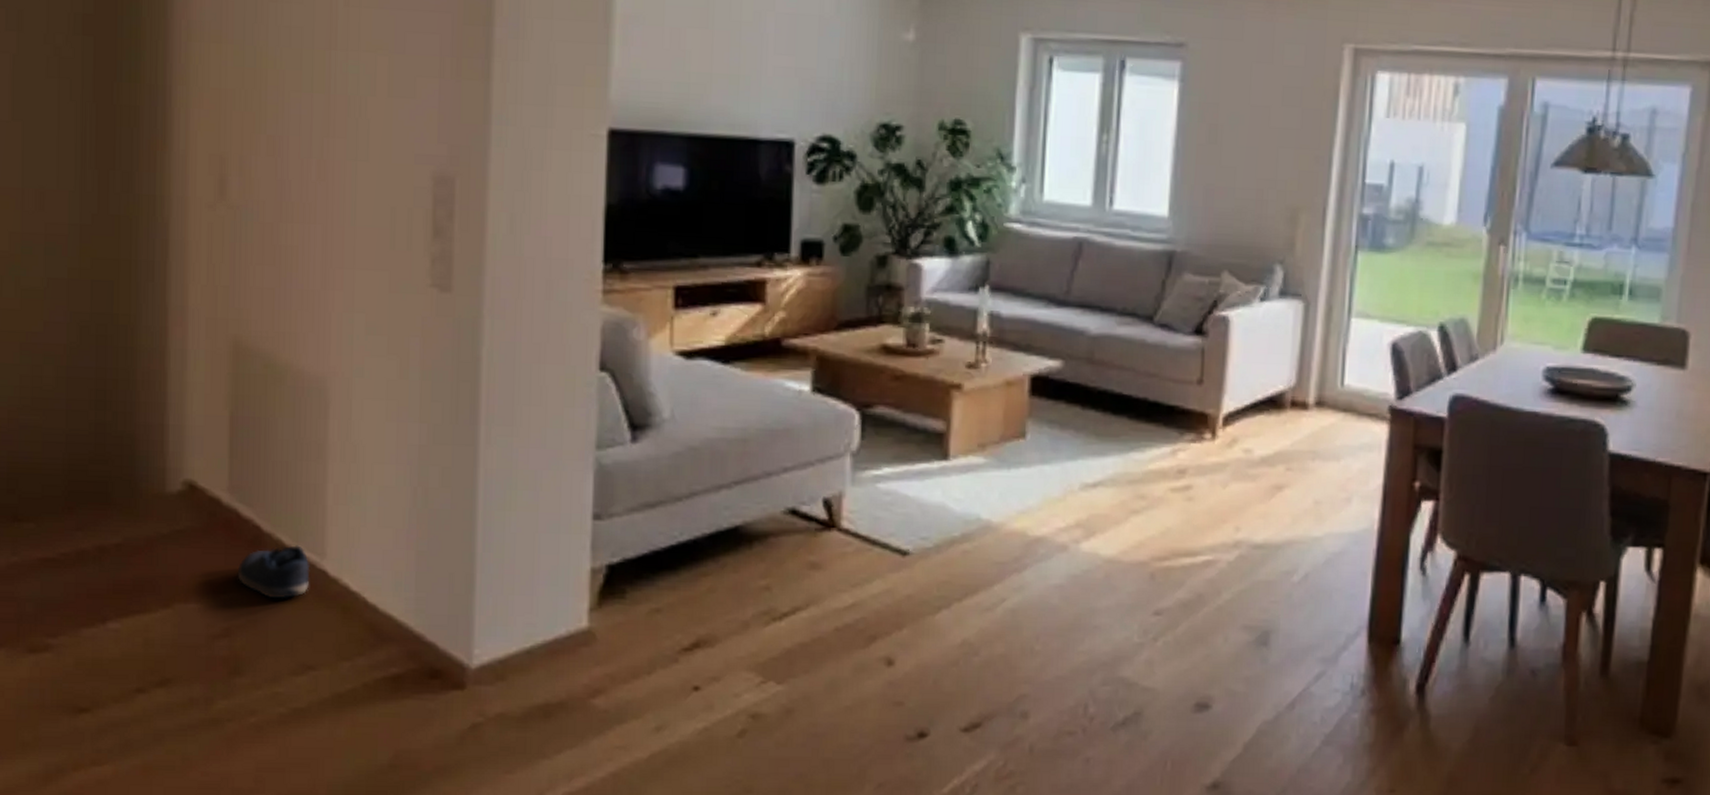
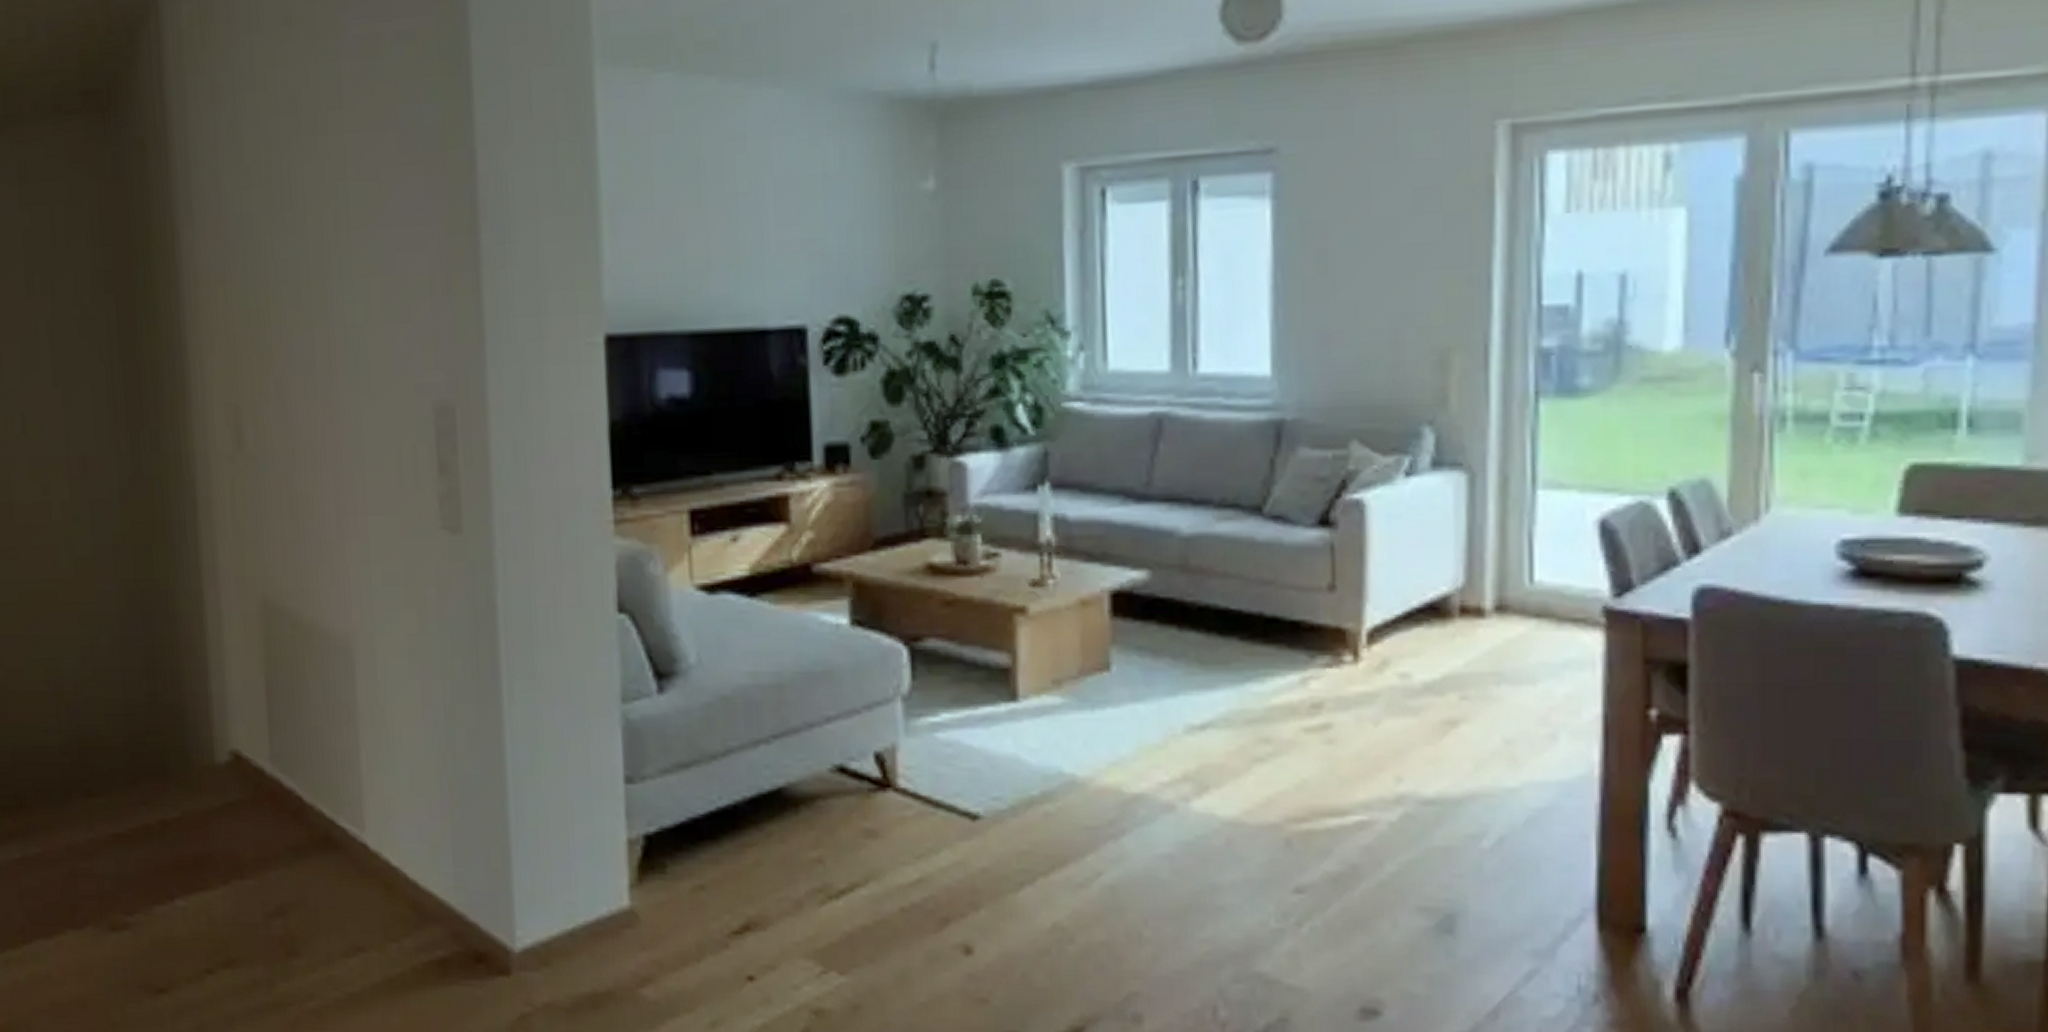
shoe: present [237,545,310,599] -> none [285,817,353,875]

